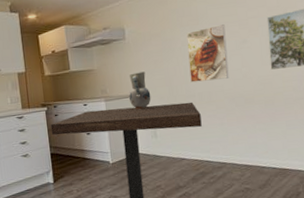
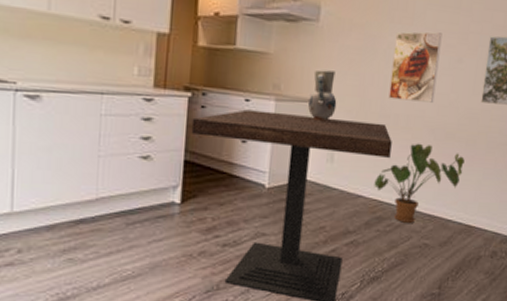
house plant: none [193,111,268,174] -> present [374,143,465,223]

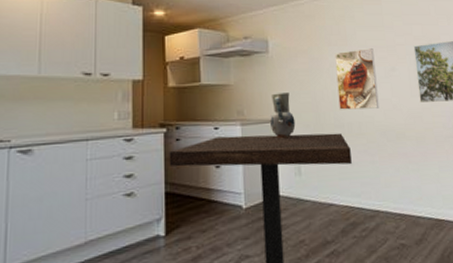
house plant: present [374,143,465,223] -> none [342,146,420,226]

